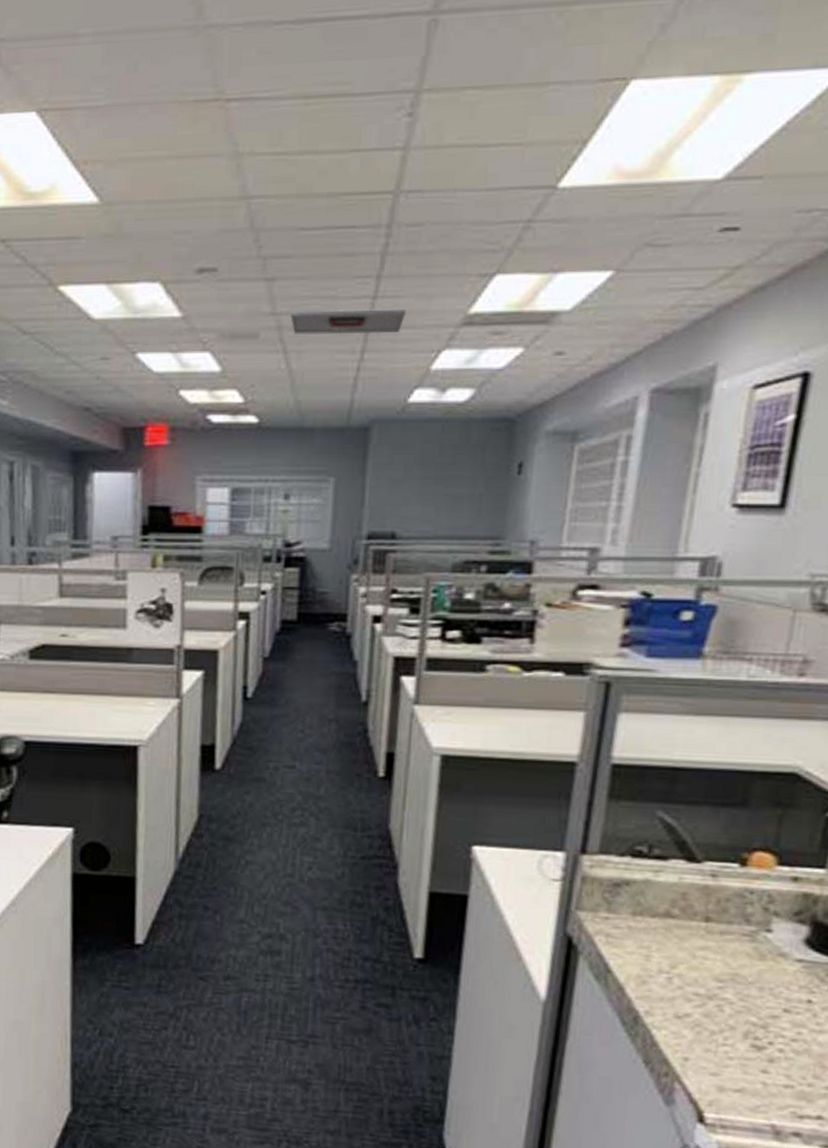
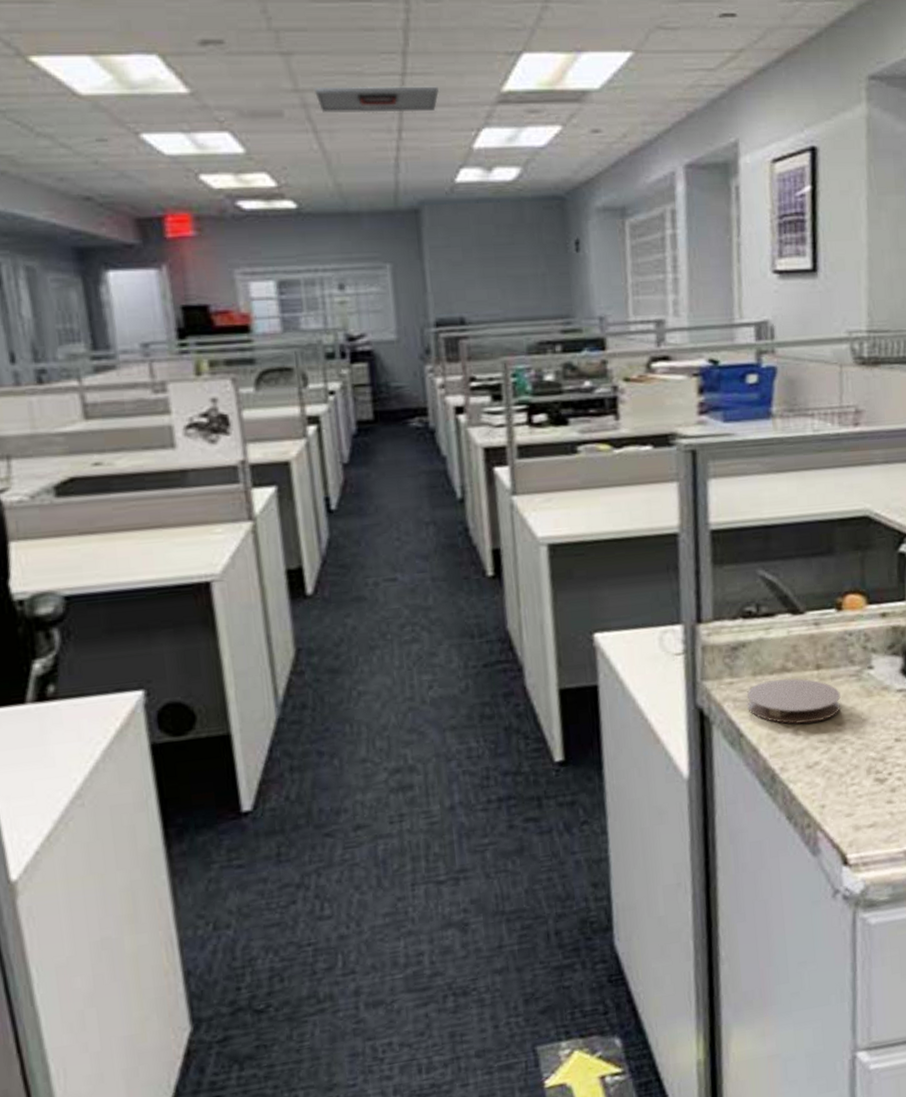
coaster: none [620,923,728,974] -> present [747,677,841,724]

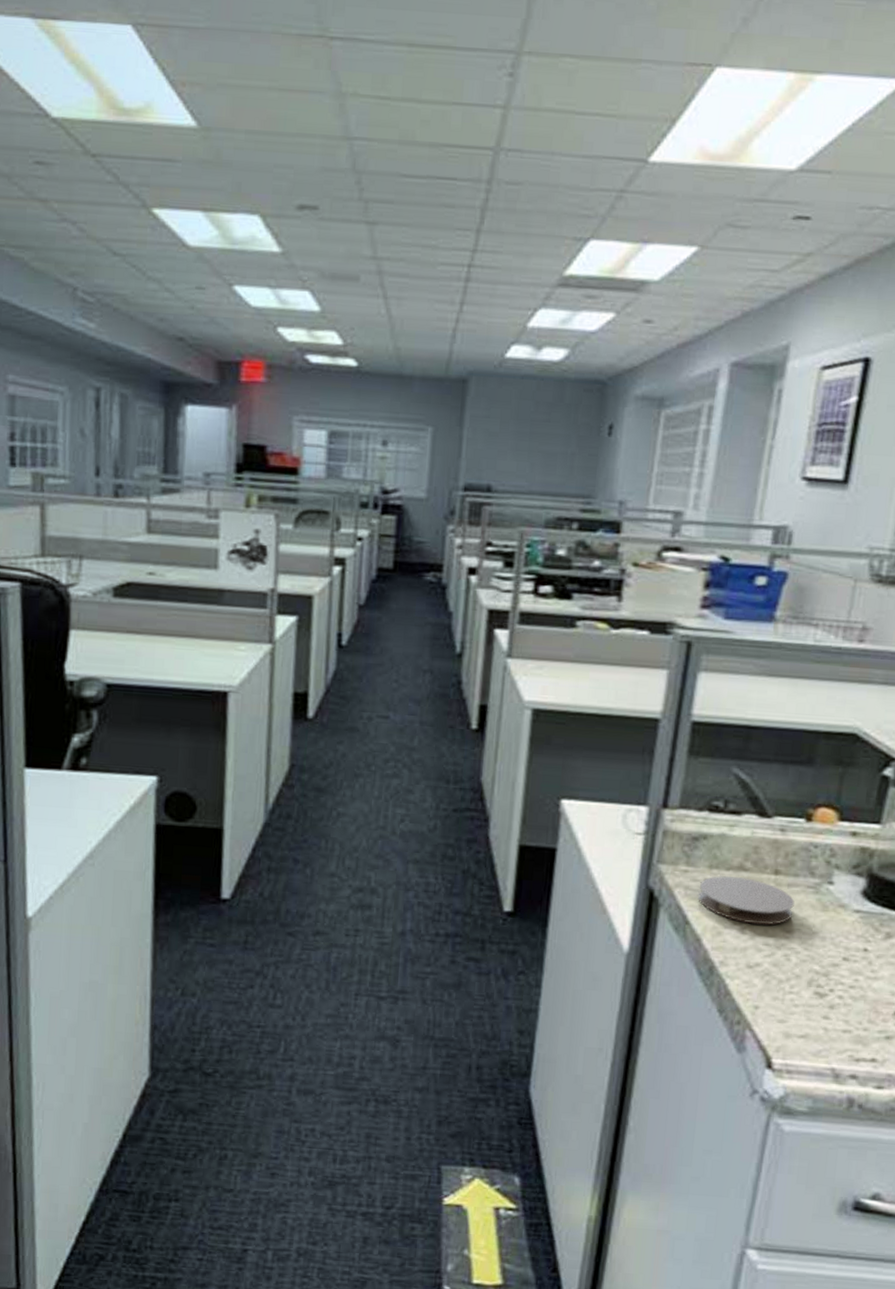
ceiling vent: present [313,86,440,113] -> none [390,256,505,288]

